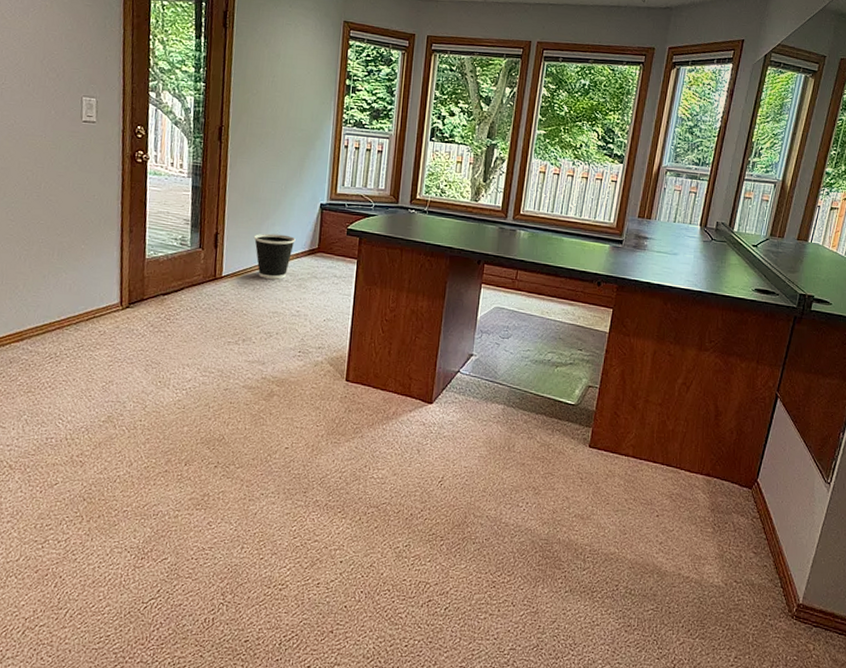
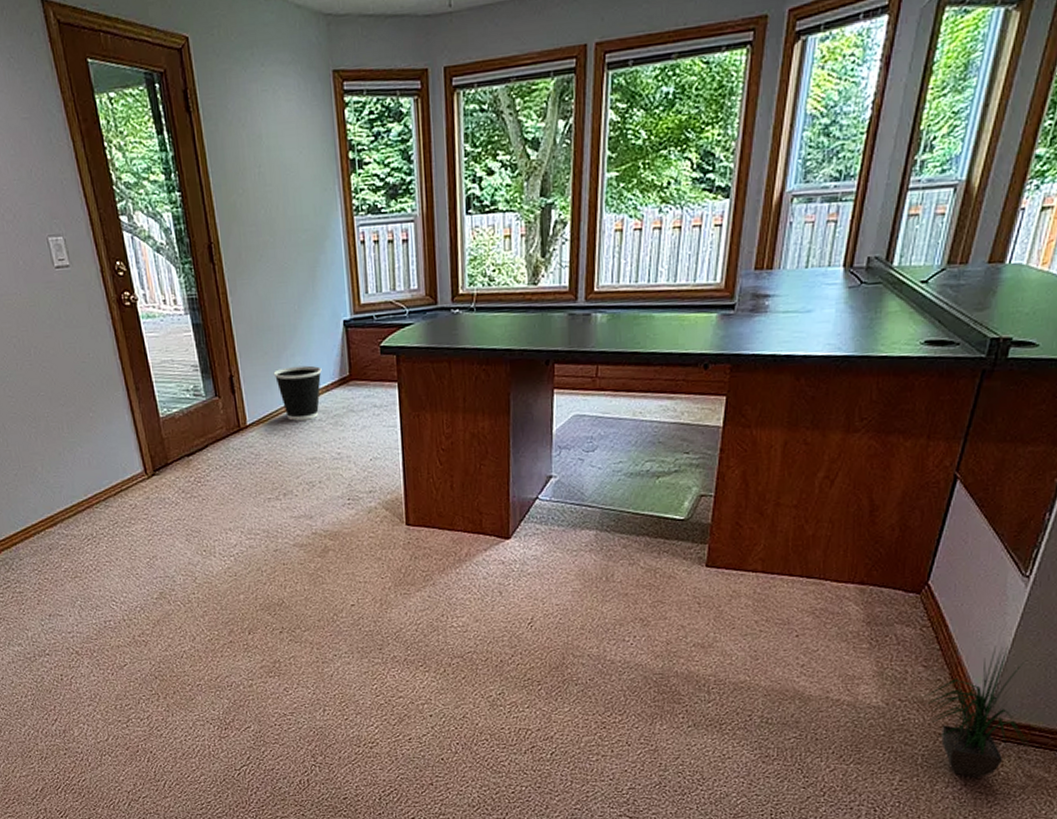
potted plant: none [754,536,835,660] -> present [924,640,1031,779]

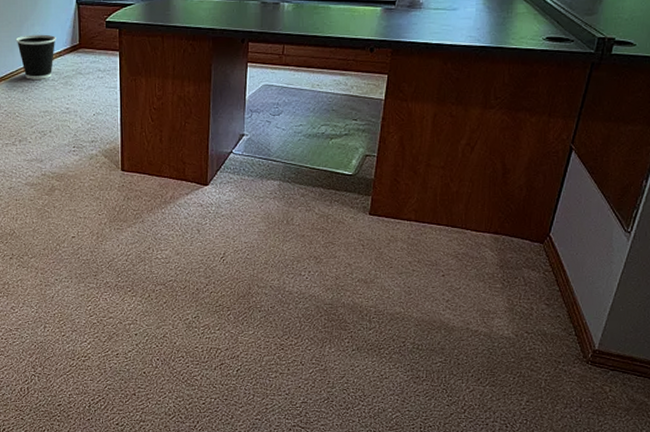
potted plant: present [924,640,1031,779] -> none [546,285,634,401]

